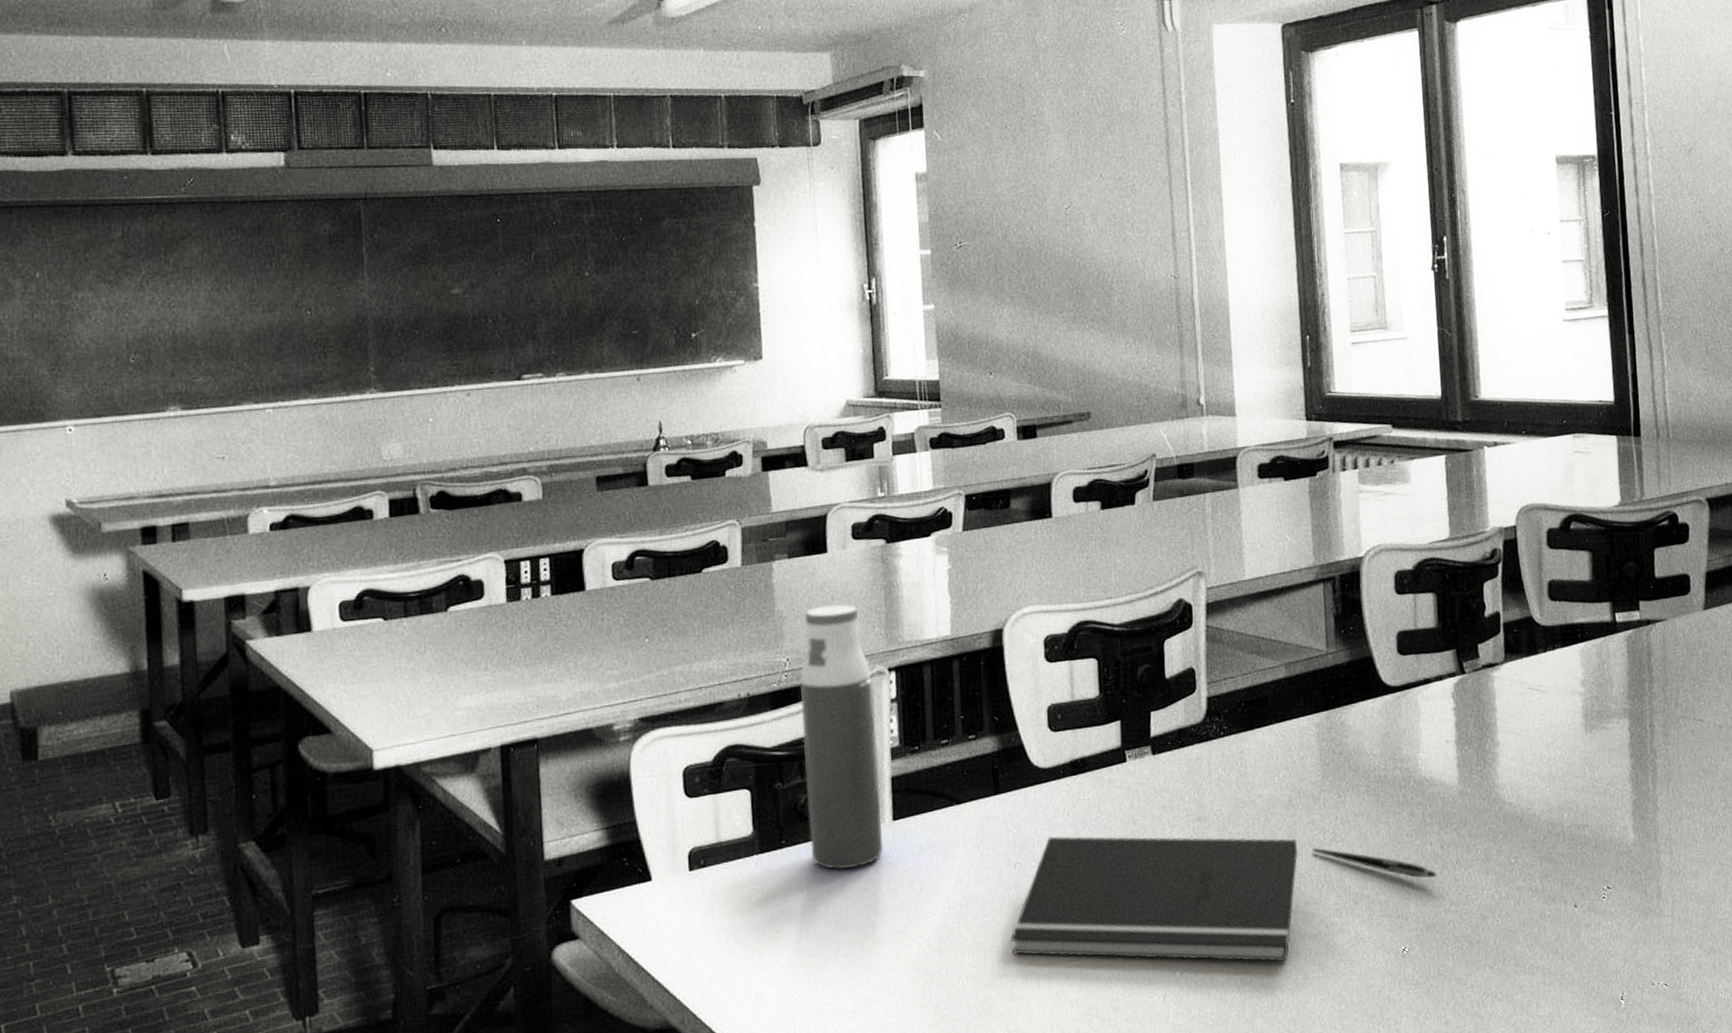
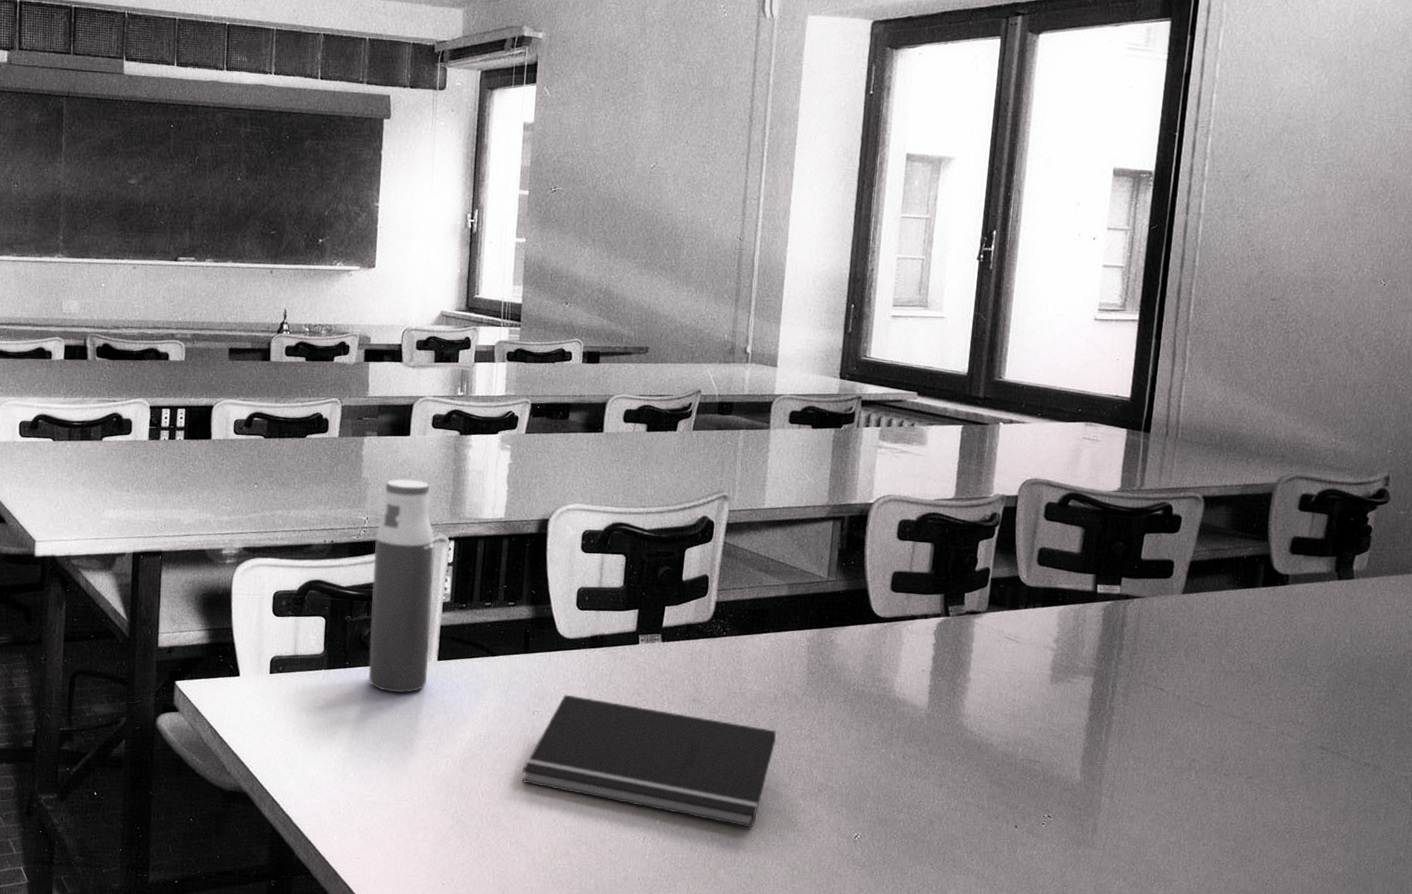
pen: present [1313,847,1437,878] -> none [789,740,896,781]

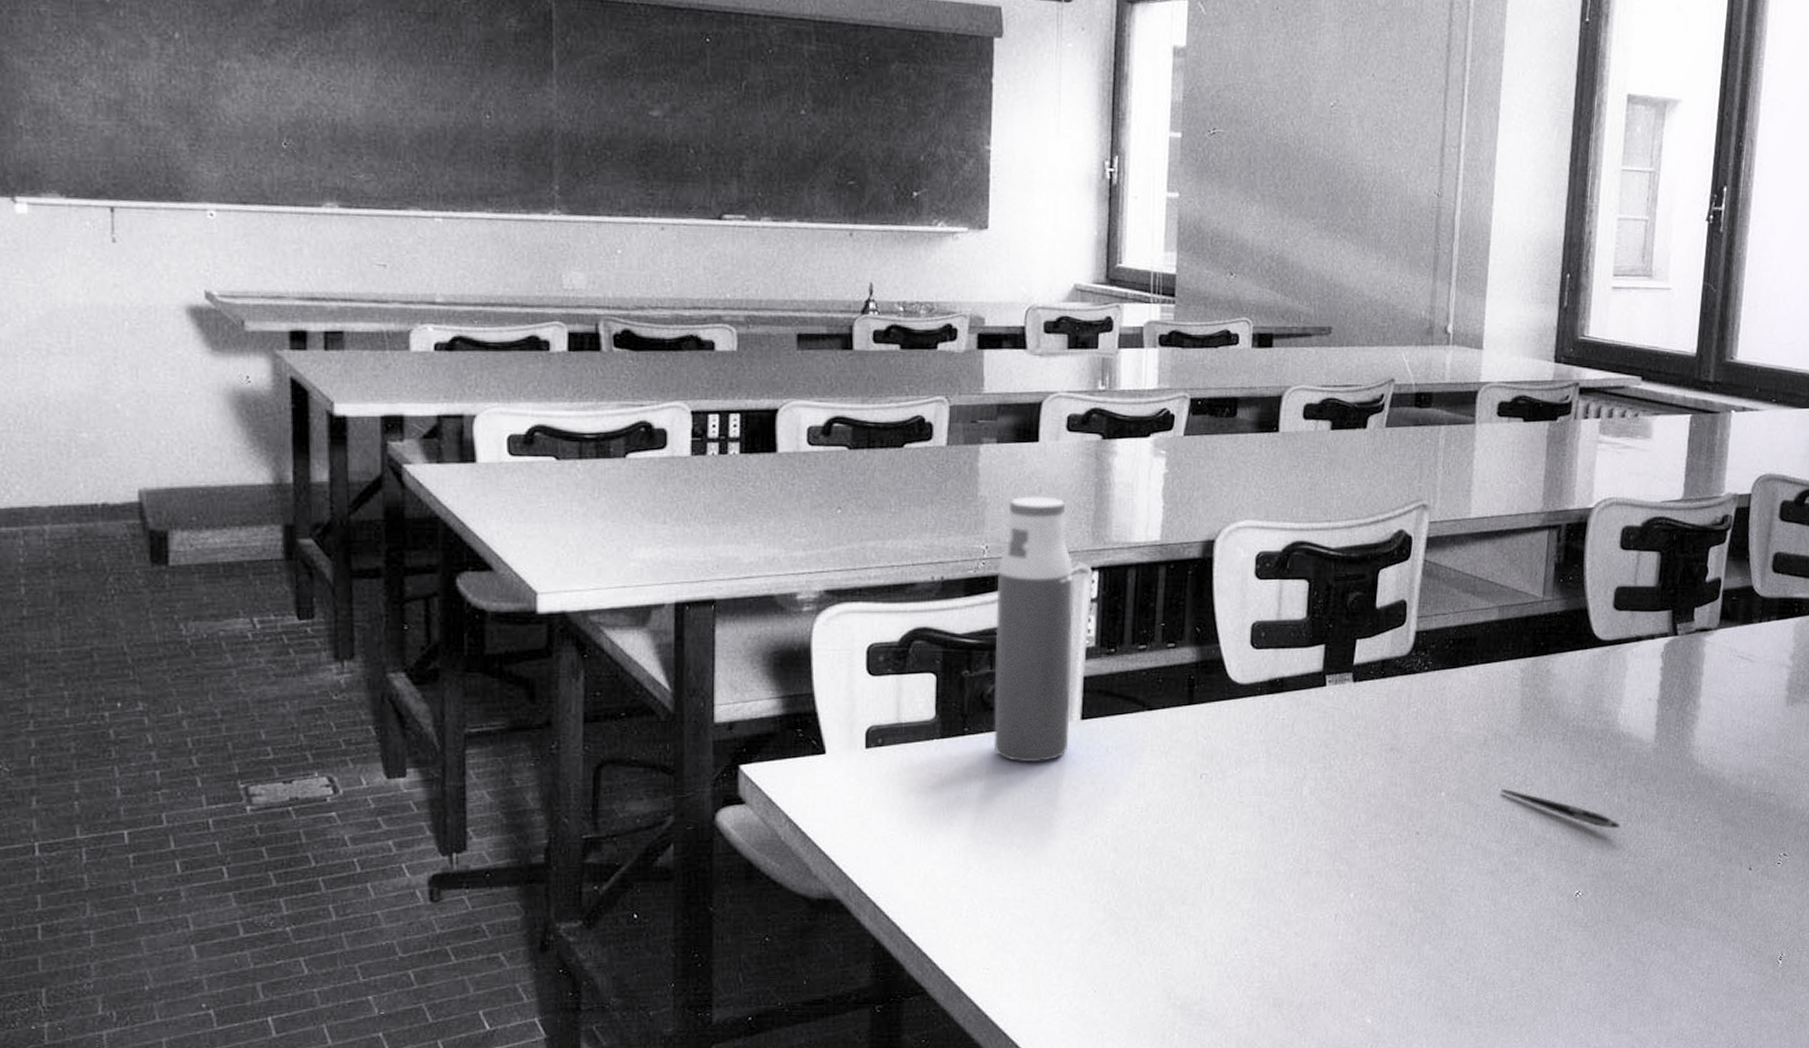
notepad: present [522,694,777,828] -> none [1189,751,1488,894]
pen: none [789,740,896,781] -> present [1501,788,1621,828]

